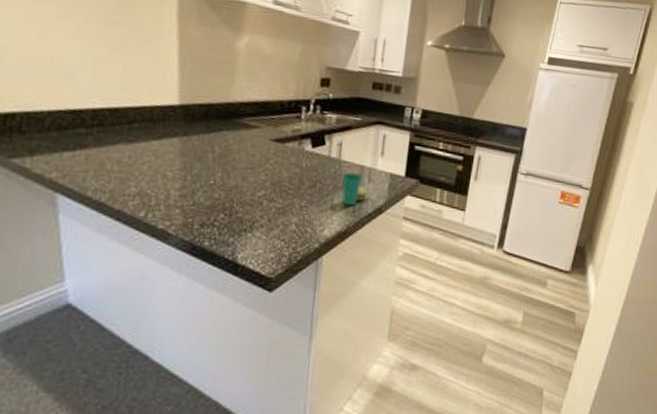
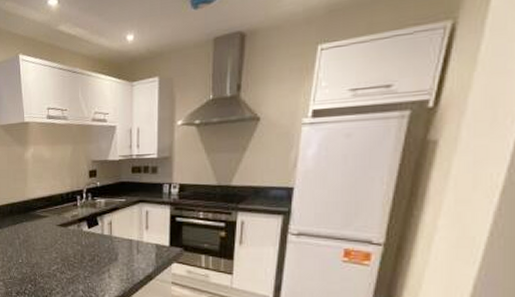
cup: present [341,172,369,206] -> none [114,246,138,275]

